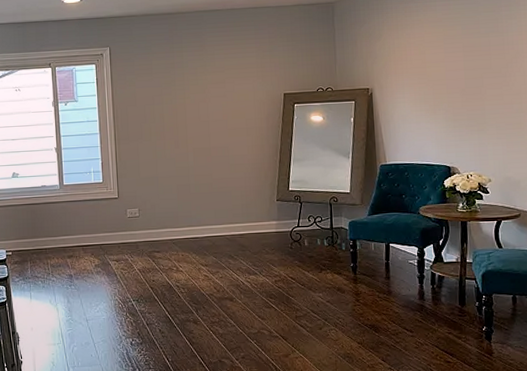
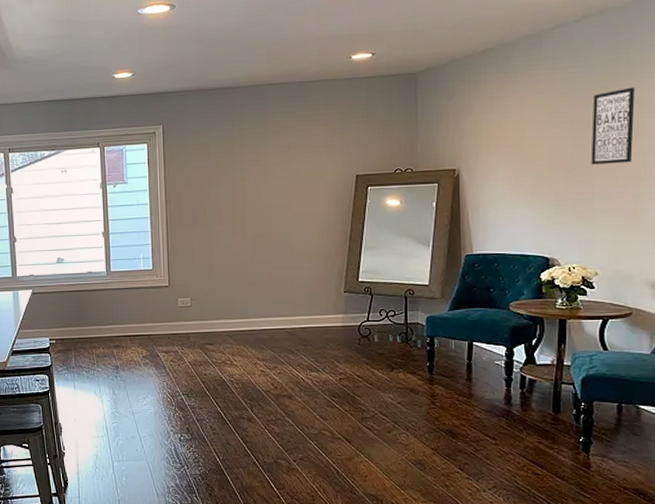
wall art: none [480,17,515,85] -> present [591,87,635,165]

